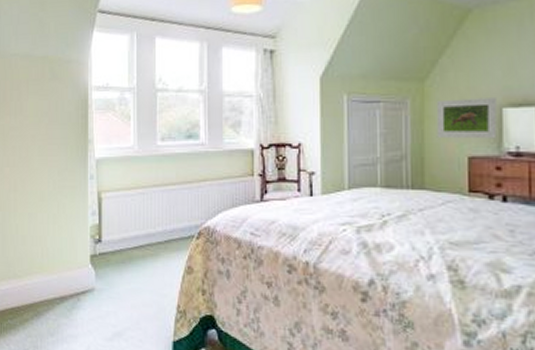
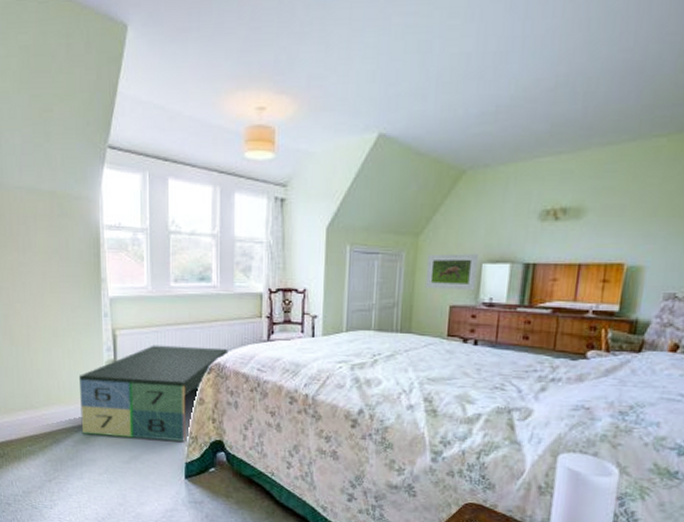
bench: none [62,208,219,316] -> present [78,345,229,442]

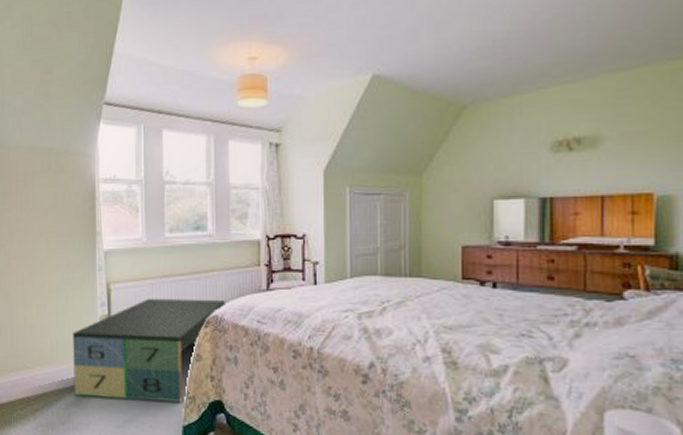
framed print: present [425,253,478,291] -> none [432,190,488,230]

